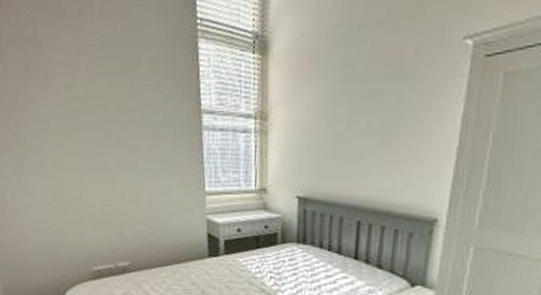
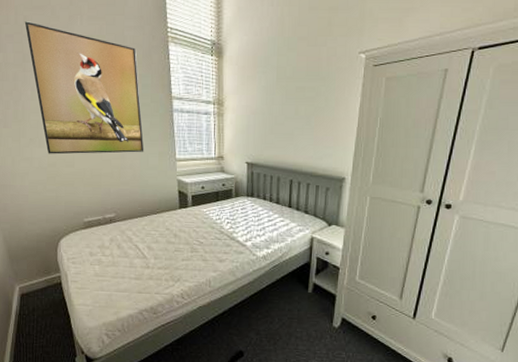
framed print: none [27,21,166,186] -> present [24,21,144,155]

